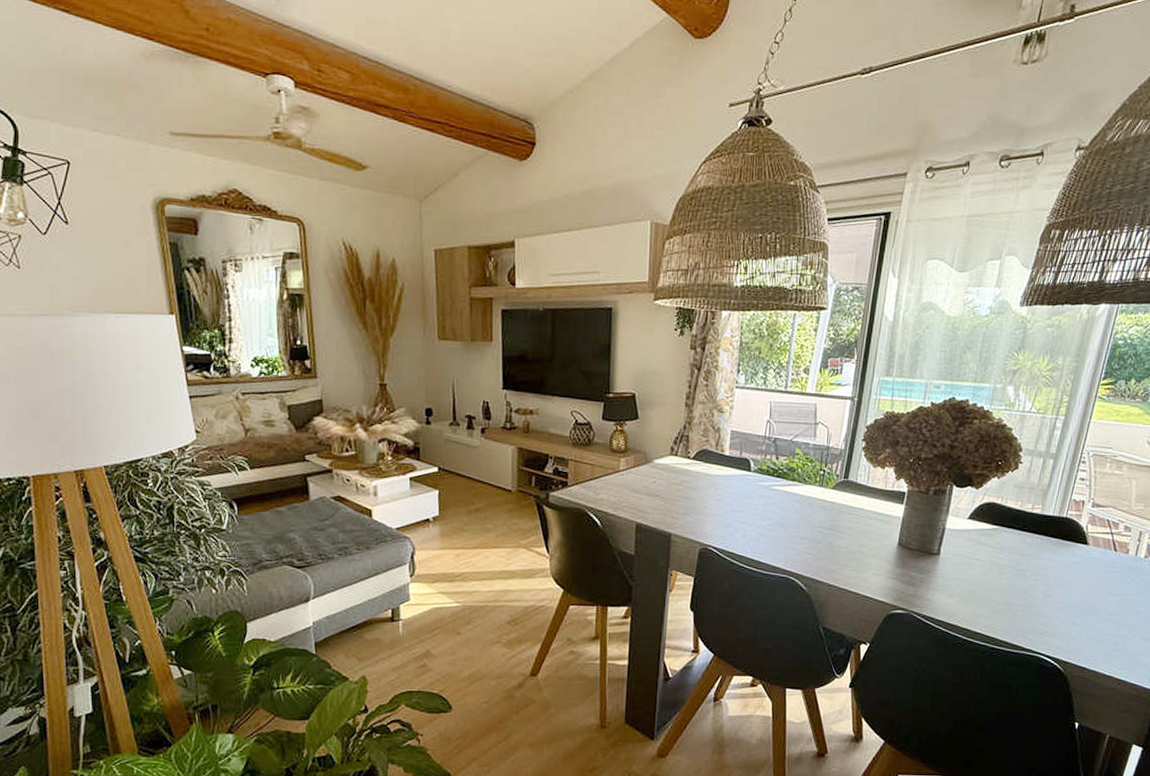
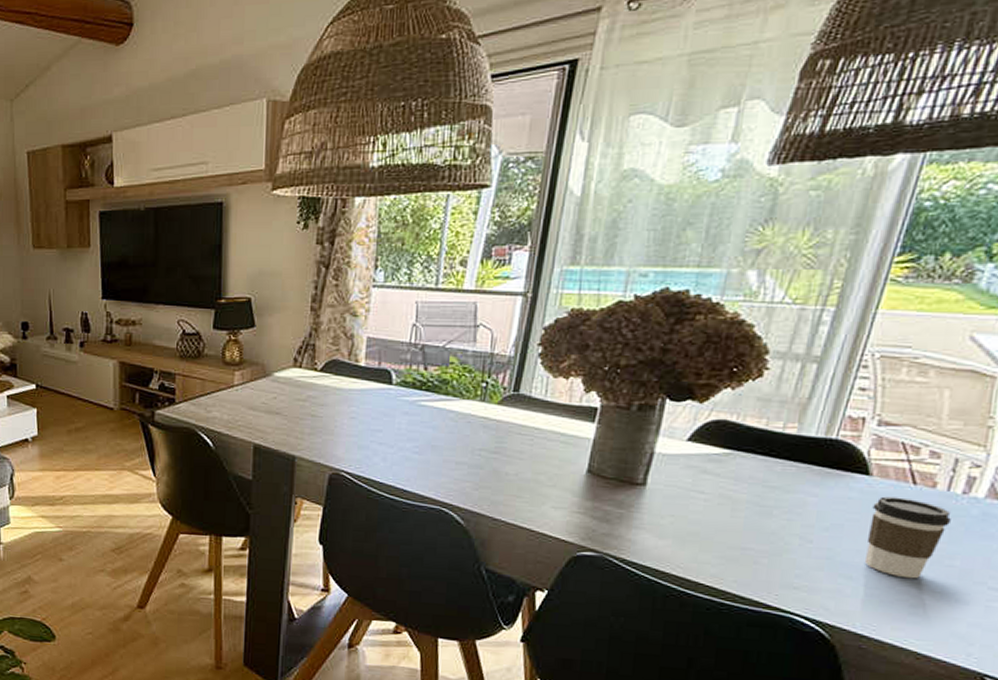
coffee cup: none [1086,561,1138,623] -> present [865,496,951,579]

